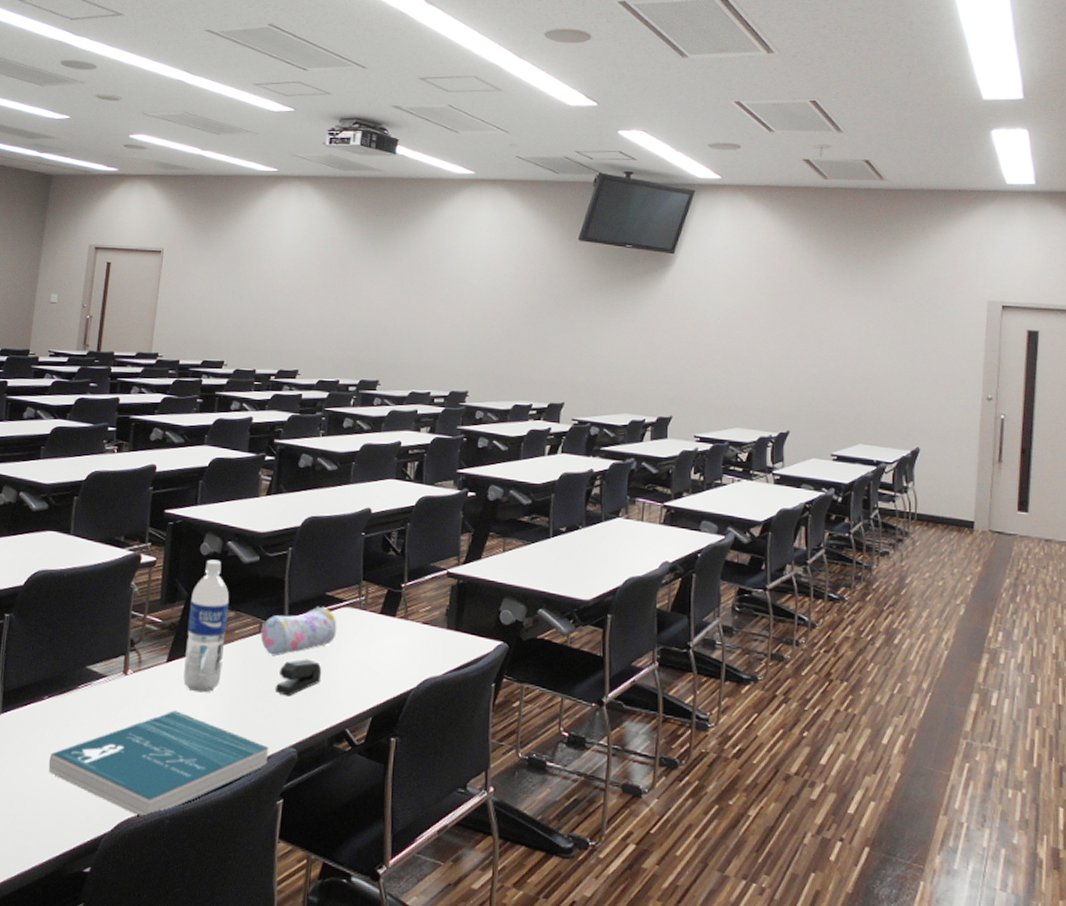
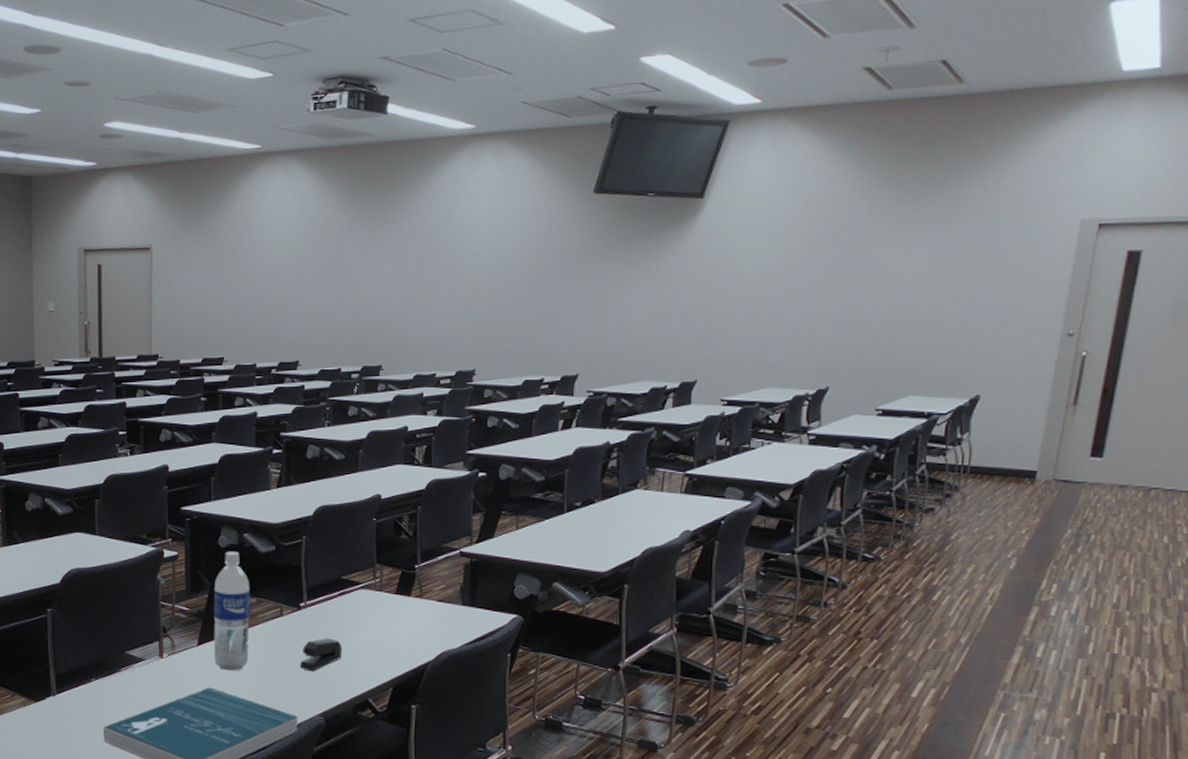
pencil case: present [260,606,337,657] -> none [282,589,354,637]

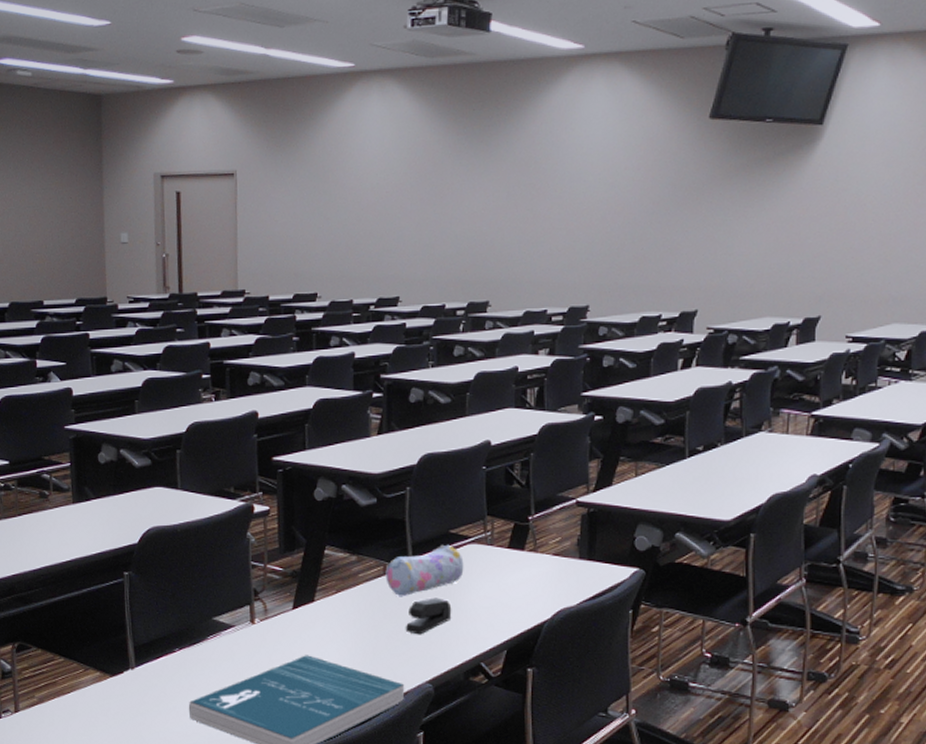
water bottle: present [213,551,250,671] -> none [309,505,350,636]
pencil case: none [282,589,354,637] -> present [385,544,464,597]

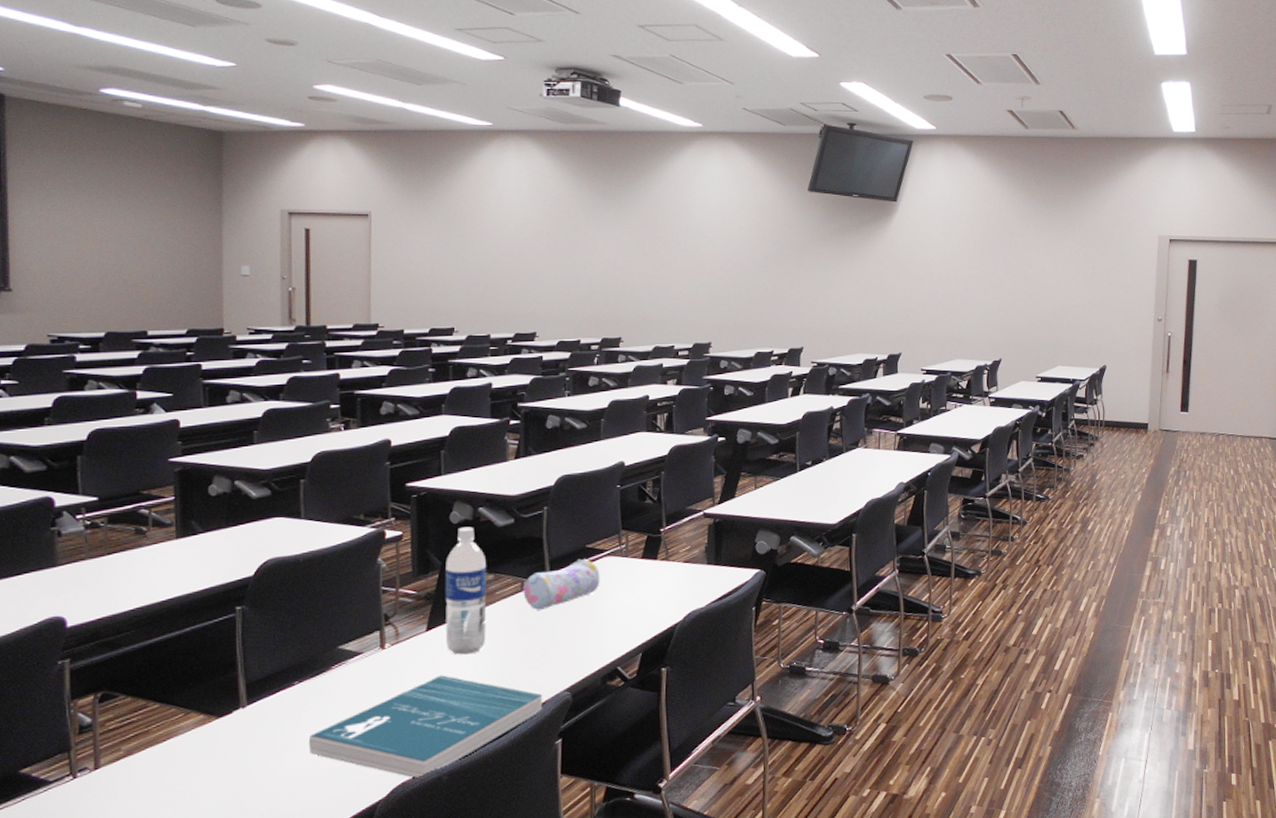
water bottle: none [309,505,350,636] -> present [445,527,487,655]
stapler: present [405,598,452,635] -> none [543,609,589,646]

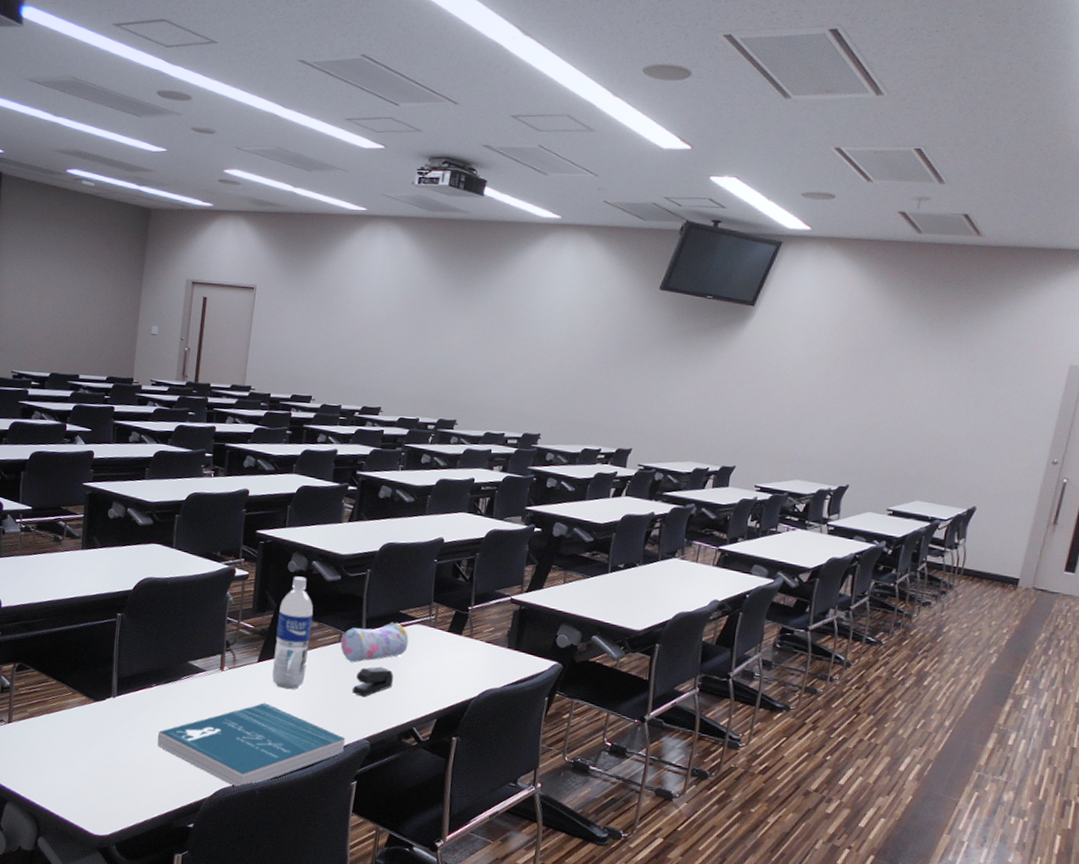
stapler: none [543,609,589,646] -> present [351,666,394,697]

